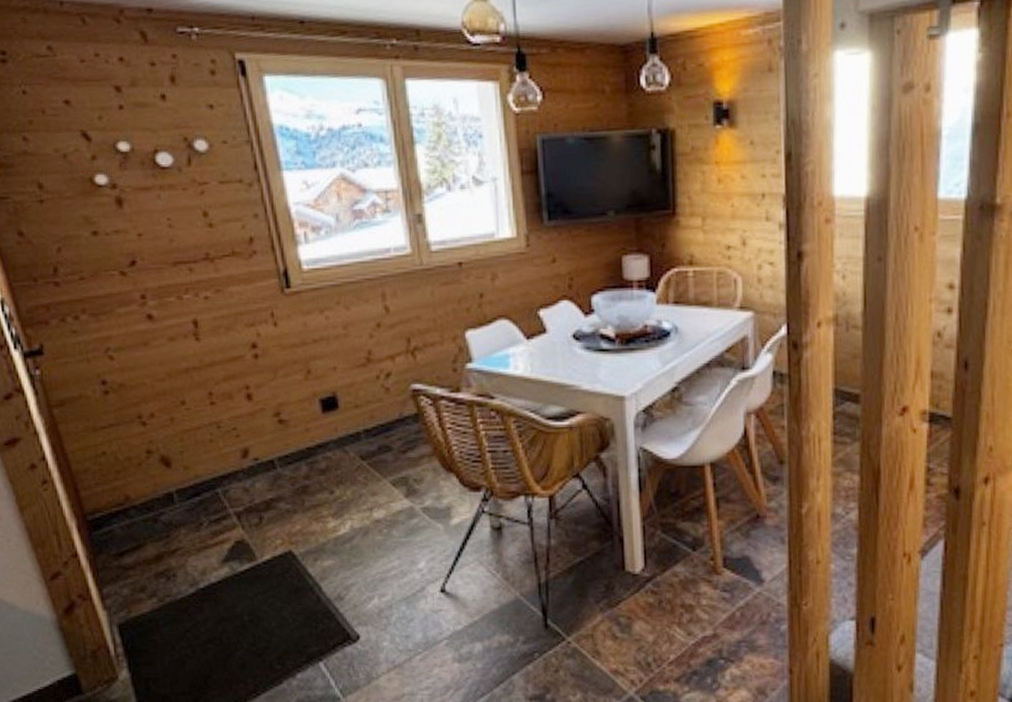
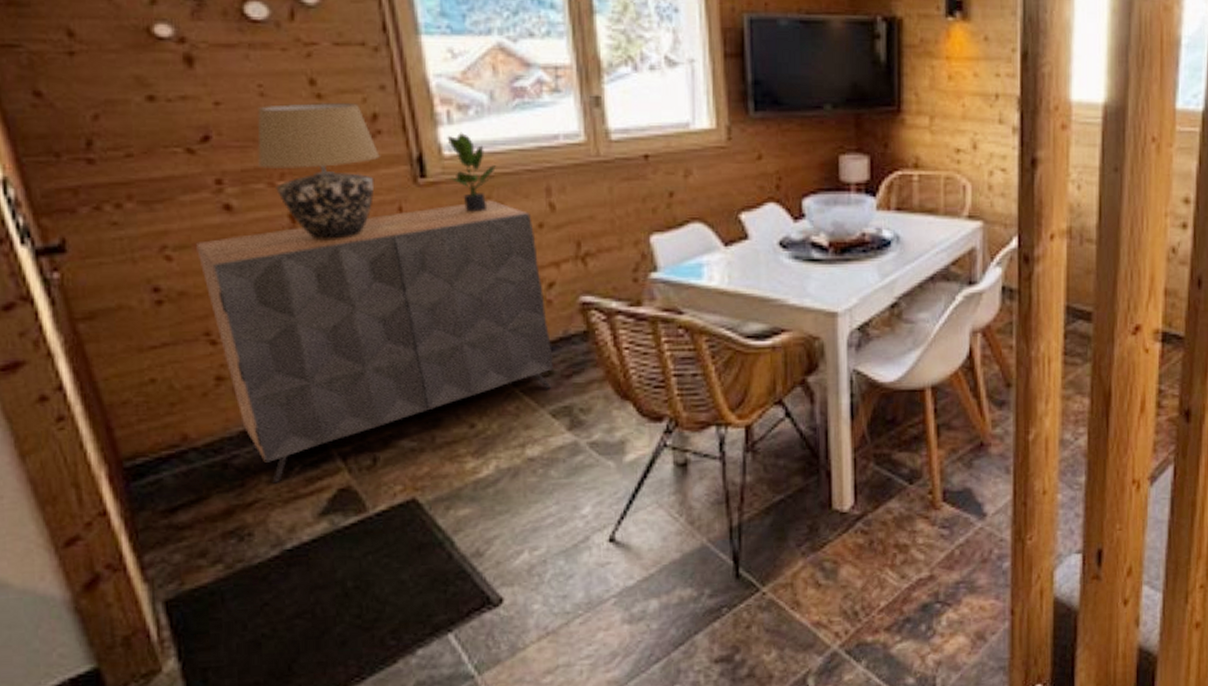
dresser: none [130,305,392,536] -> present [196,200,553,484]
table lamp: none [168,228,256,342] -> present [257,102,380,241]
potted plant: none [305,249,343,317] -> present [447,132,496,213]

